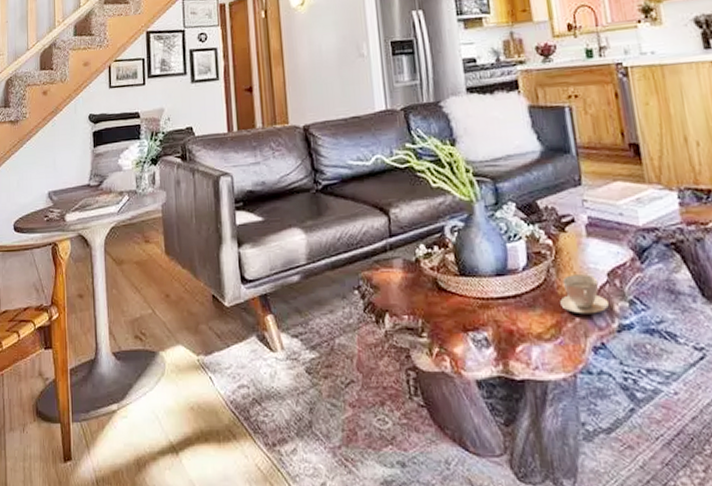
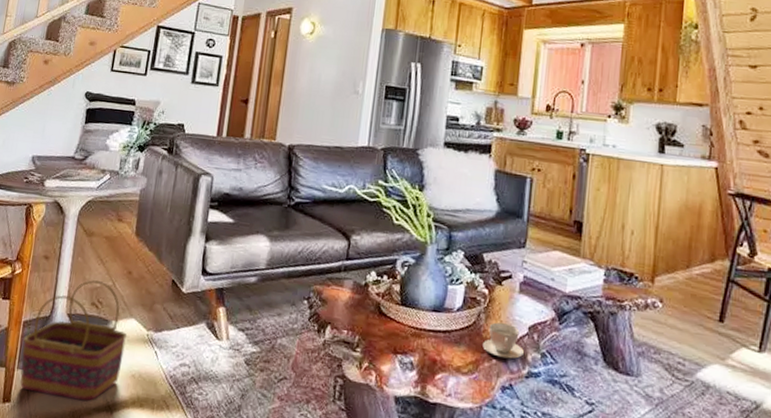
basket: none [73,311,178,446] -> present [20,280,128,401]

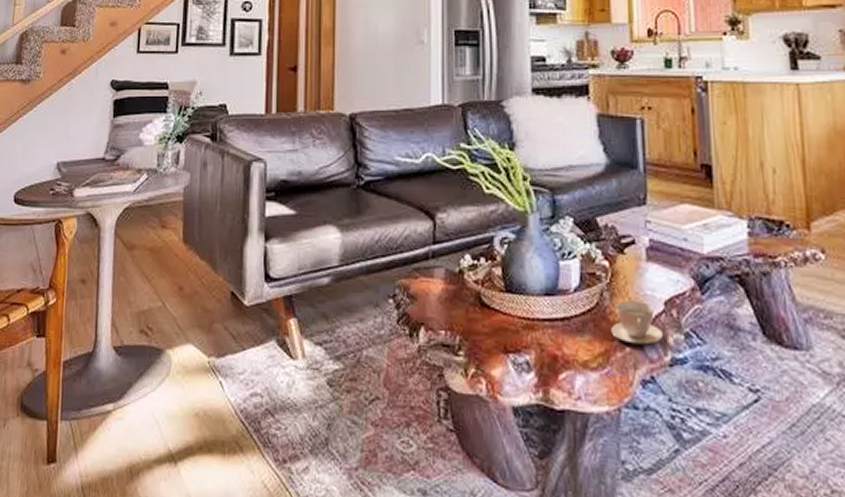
basket: present [20,280,128,401] -> none [65,302,185,452]

